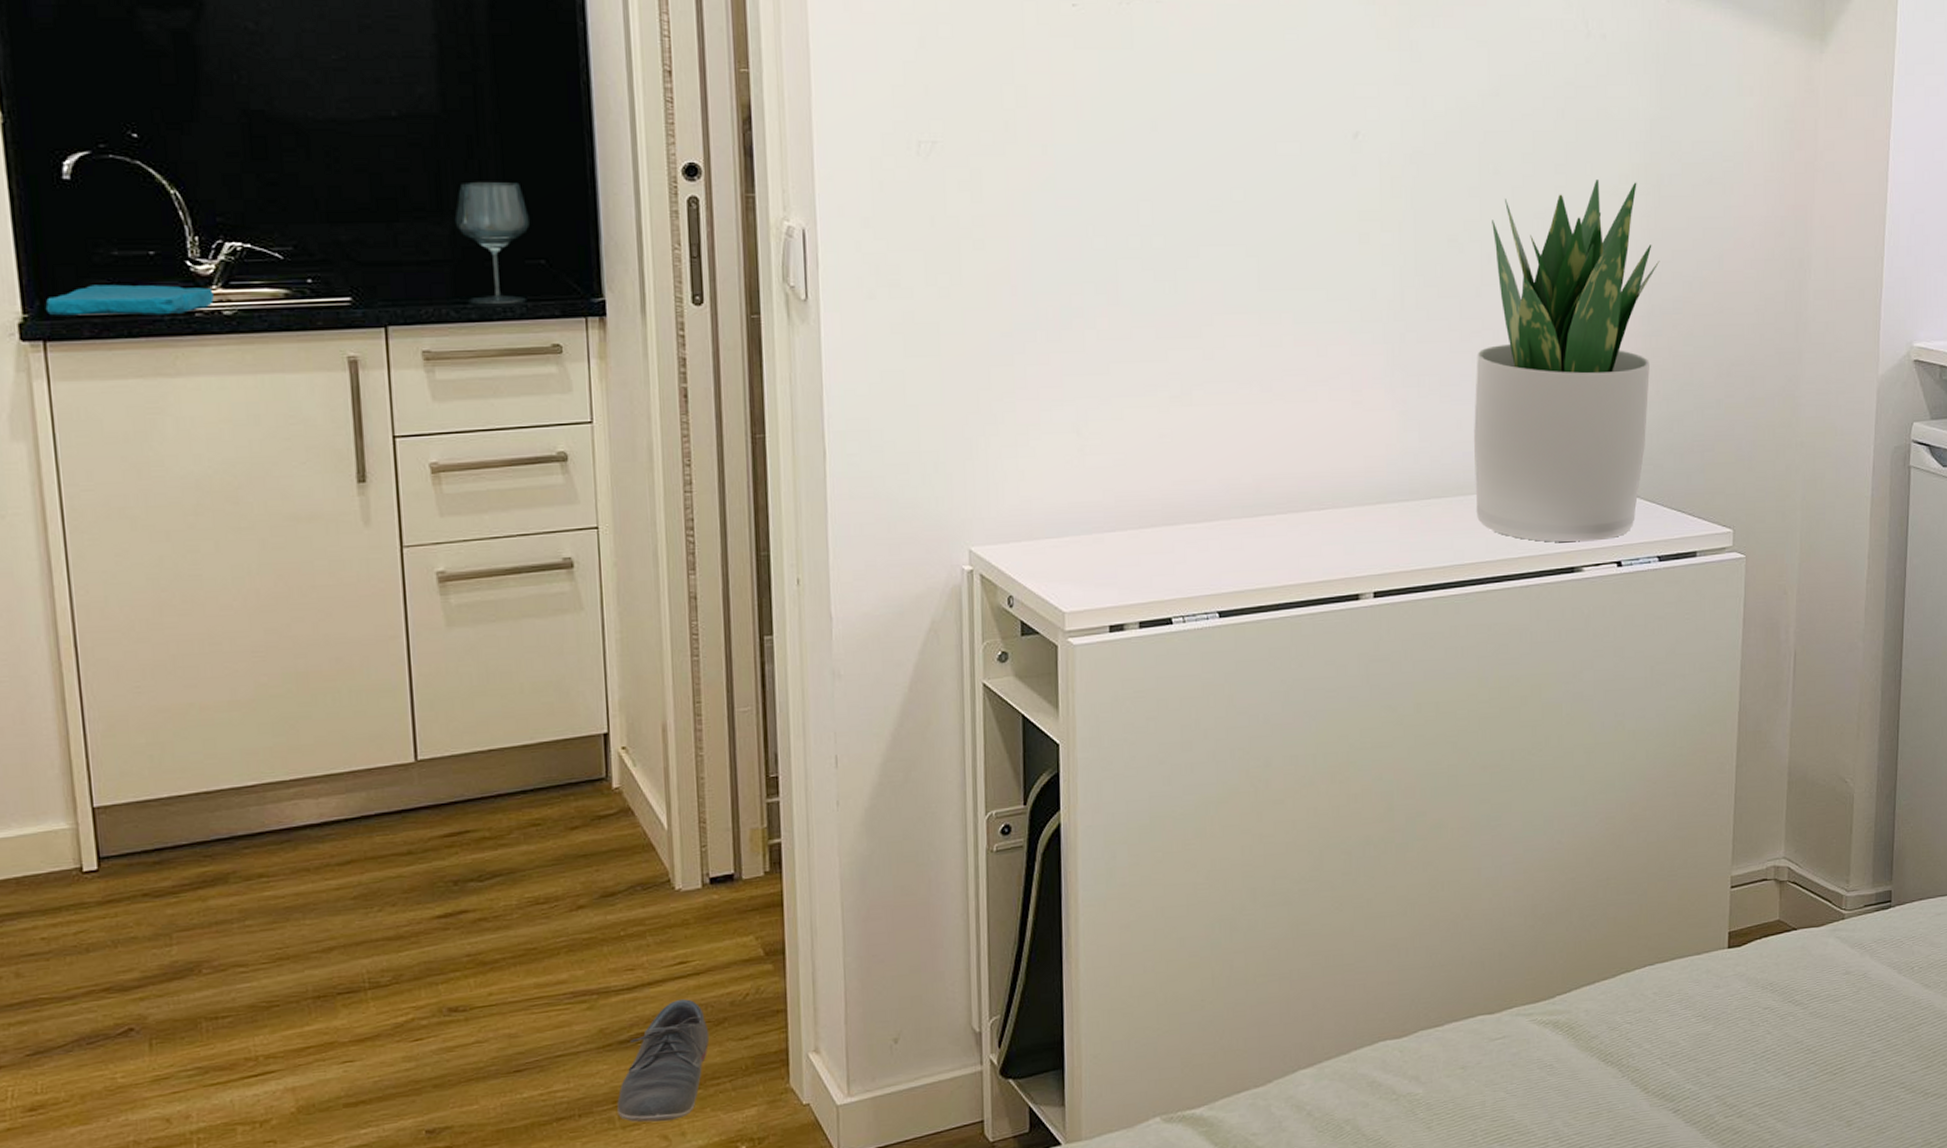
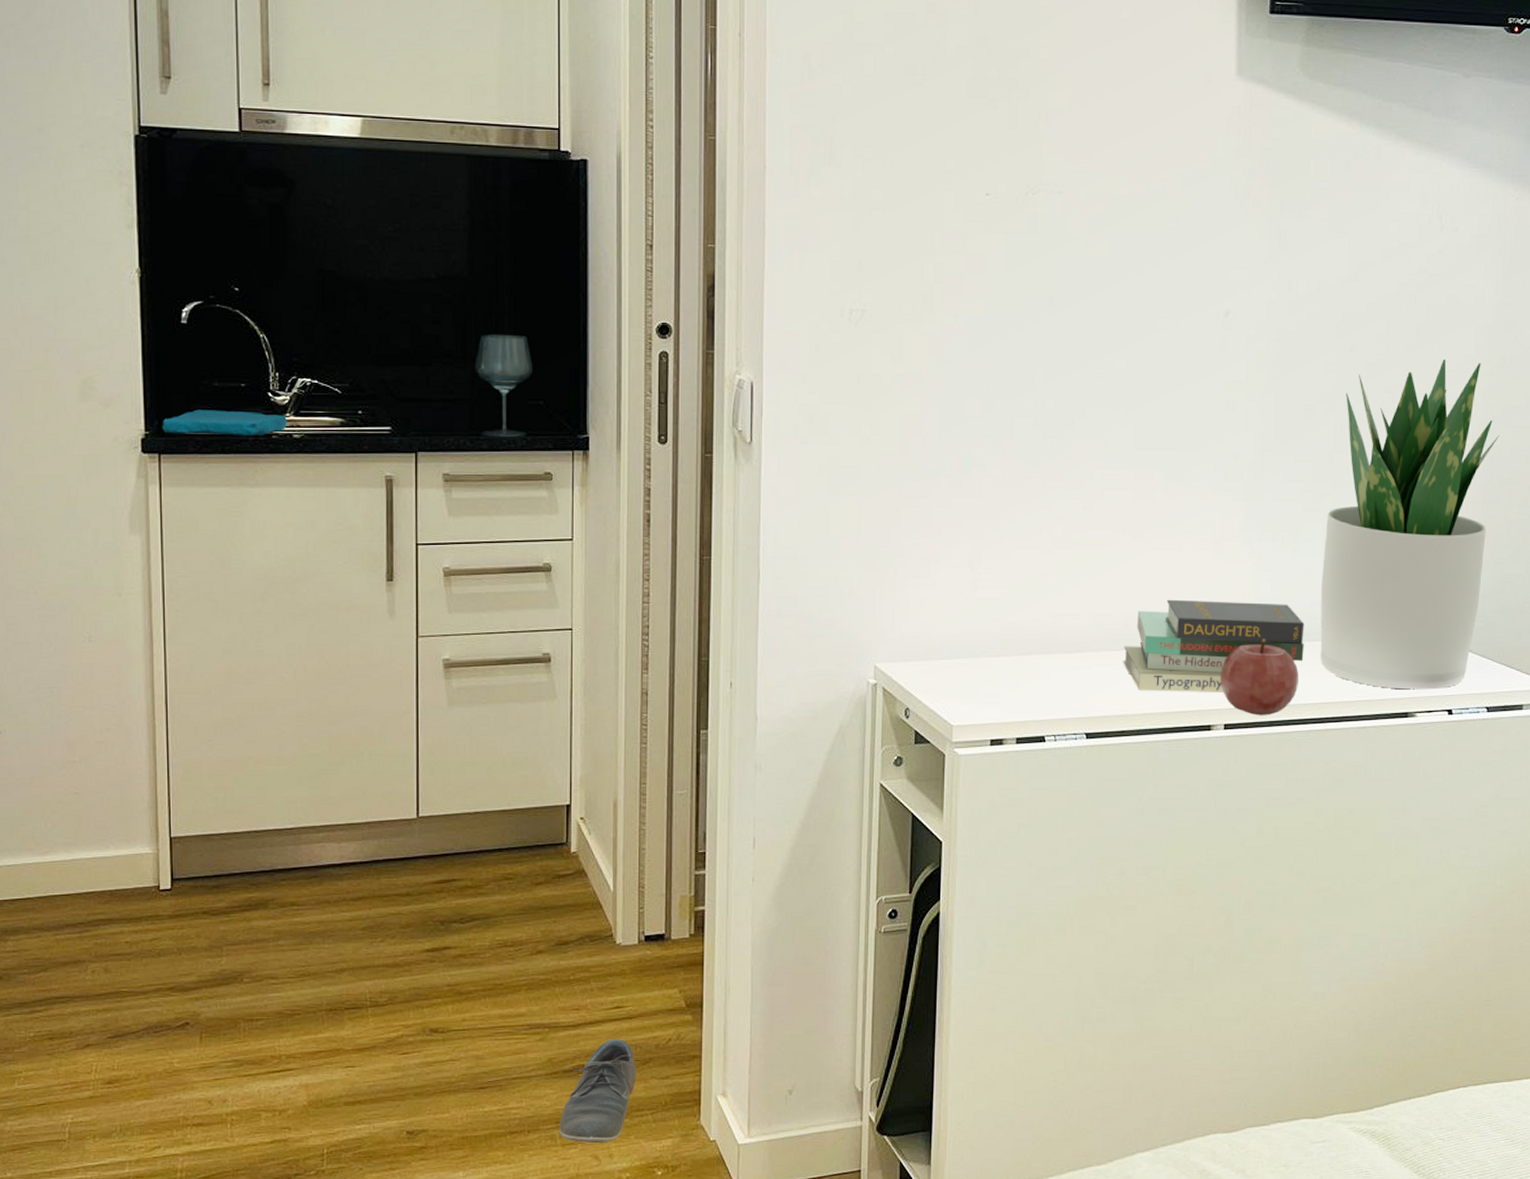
books: none [1256,455,1458,561] -> present [1123,599,1305,692]
fruit: none [1366,495,1455,581] -> present [1219,638,1299,716]

